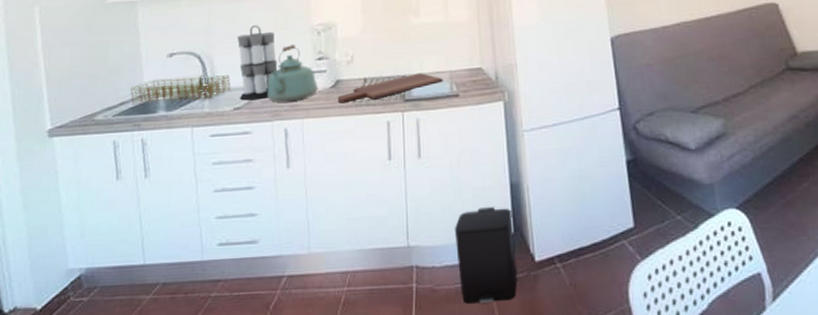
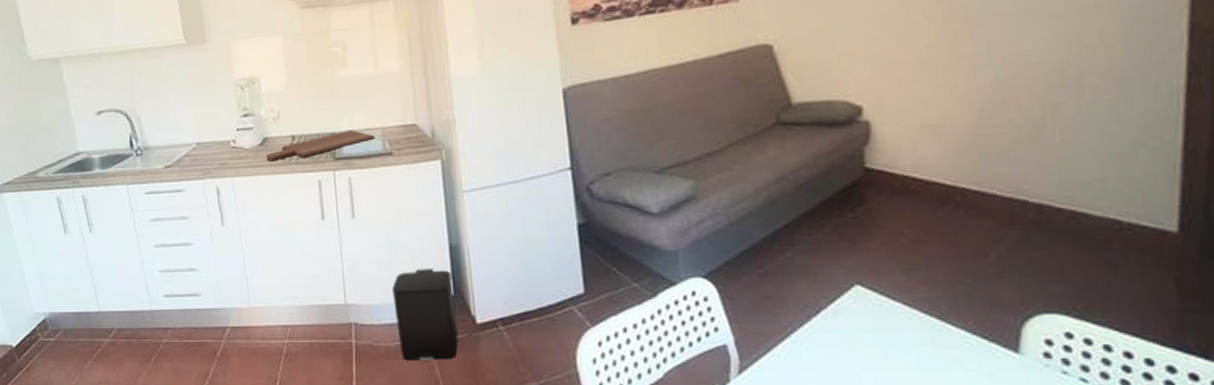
dish rack: present [131,75,230,105] -> none [66,133,160,163]
spice rack: present [236,25,278,101] -> none [160,81,204,159]
kettle: present [268,44,318,103] -> none [195,100,246,161]

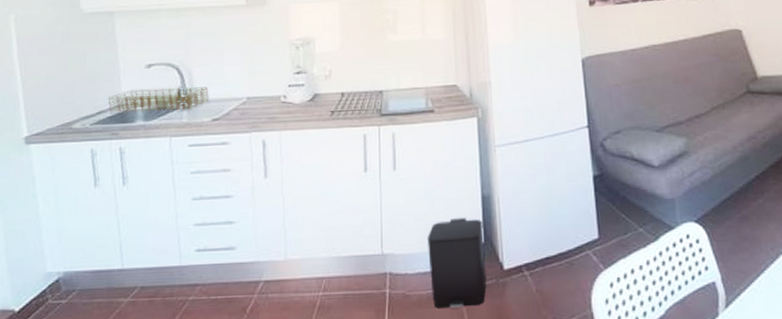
dish rack: none [66,133,160,163] -> present [108,87,209,114]
cutting board: present [267,130,375,162] -> none [316,88,419,117]

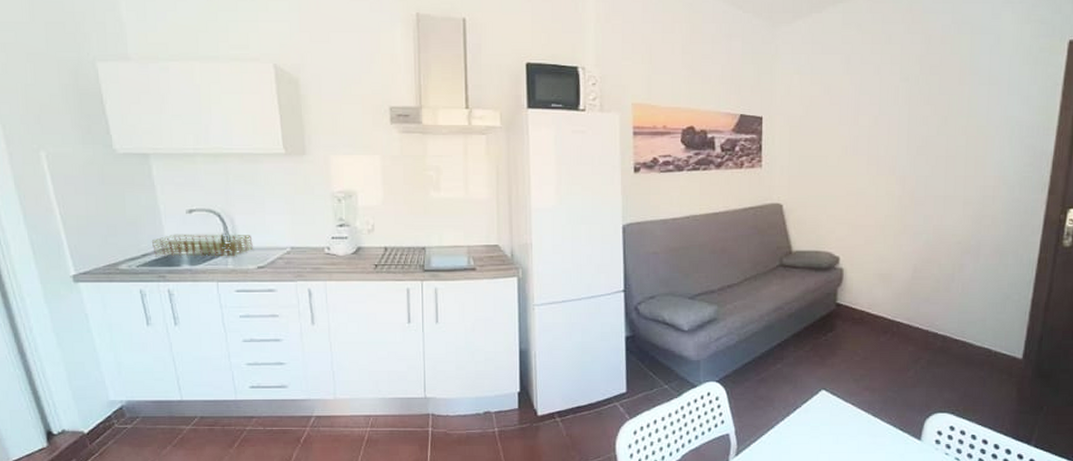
pedal bin: present [428,218,487,309] -> none [468,369,521,447]

